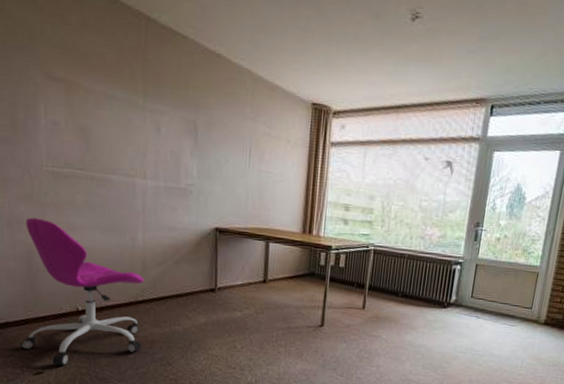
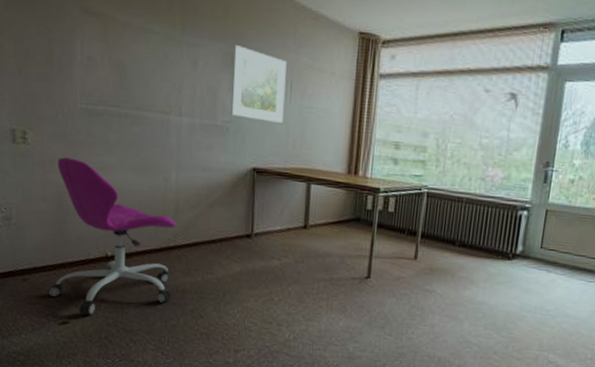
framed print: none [194,113,246,186] -> present [231,45,287,123]

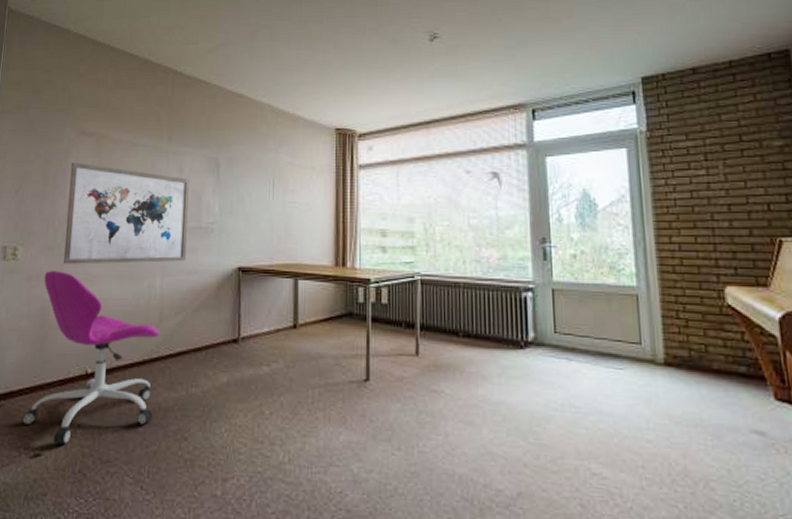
wall art: none [75,44,204,159] -> present [63,162,189,264]
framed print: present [231,45,287,123] -> none [215,150,268,220]

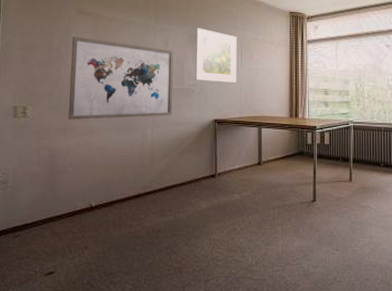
office chair: present [21,270,160,445] -> none [36,125,152,263]
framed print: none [215,150,268,220] -> present [195,28,237,82]

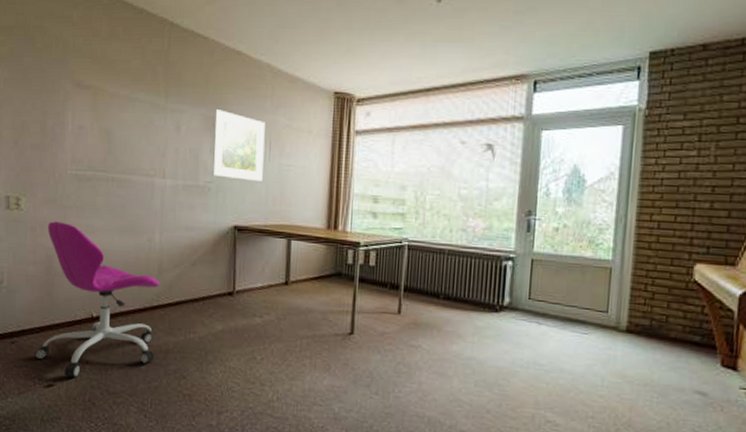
office chair: none [36,125,152,263] -> present [34,221,160,378]
wall art: present [68,37,173,120] -> none [65,115,187,219]

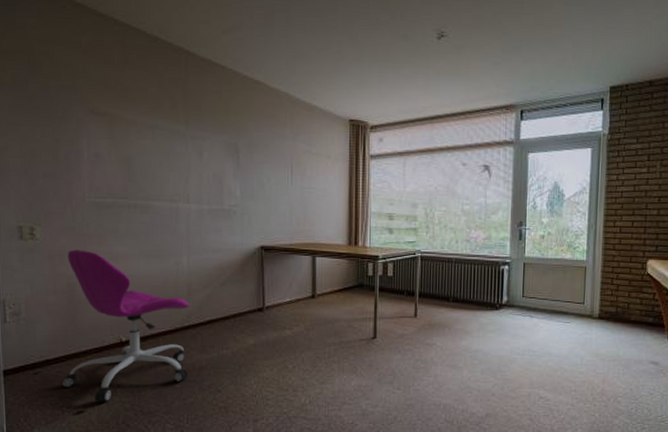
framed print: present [212,109,265,181] -> none [237,136,286,203]

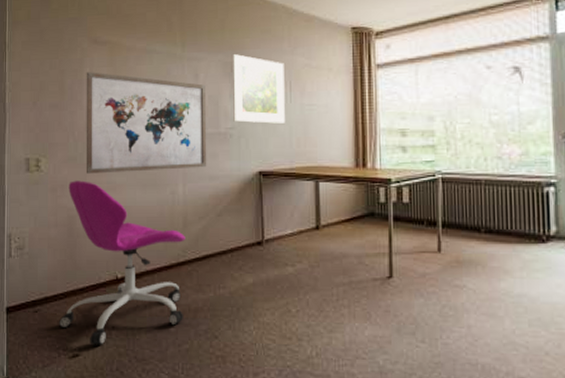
wall art: none [83,143,211,244] -> present [86,72,207,174]
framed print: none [237,136,286,203] -> present [233,54,285,124]

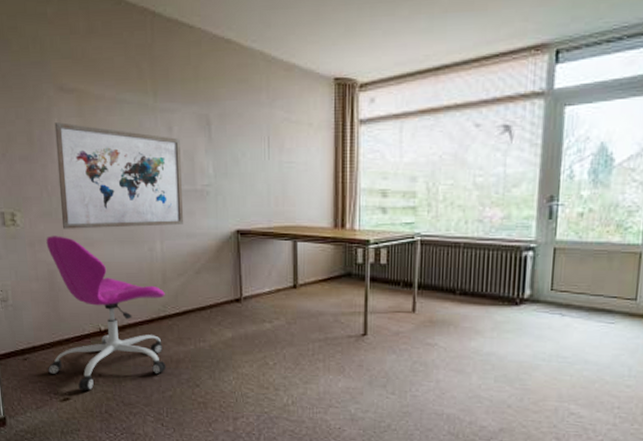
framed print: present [233,54,285,124] -> none [208,106,263,181]

